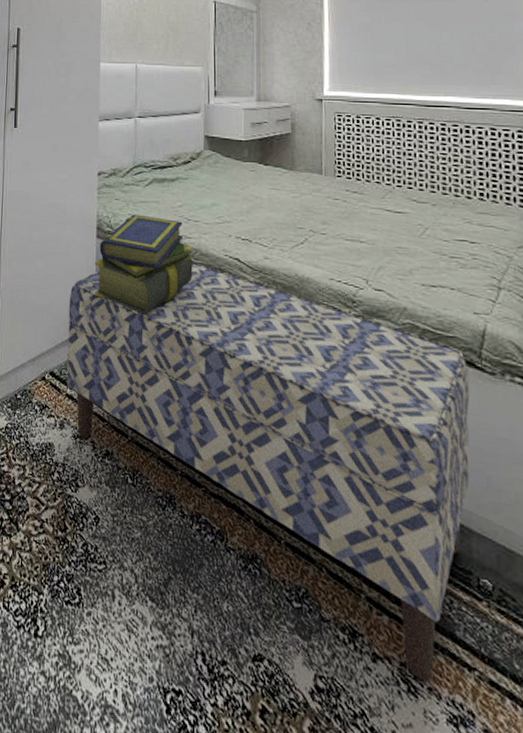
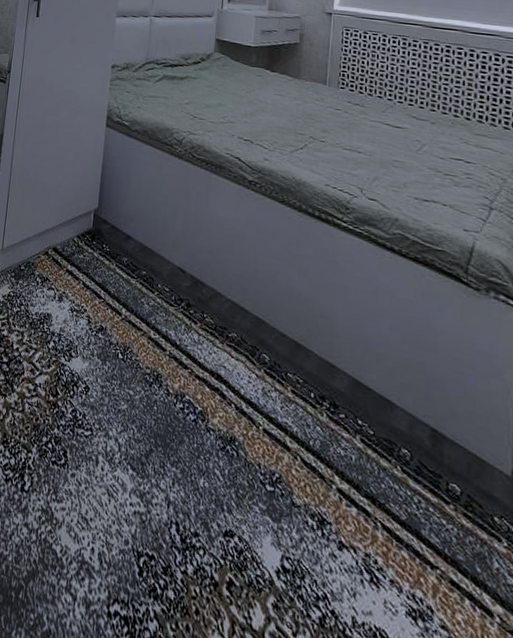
bench: present [67,262,470,682] -> none [68,157,454,575]
stack of books: present [94,214,193,314] -> none [100,107,196,203]

